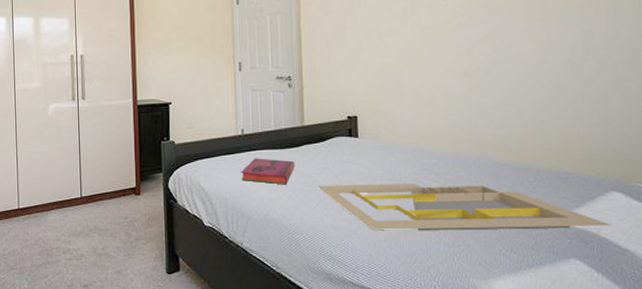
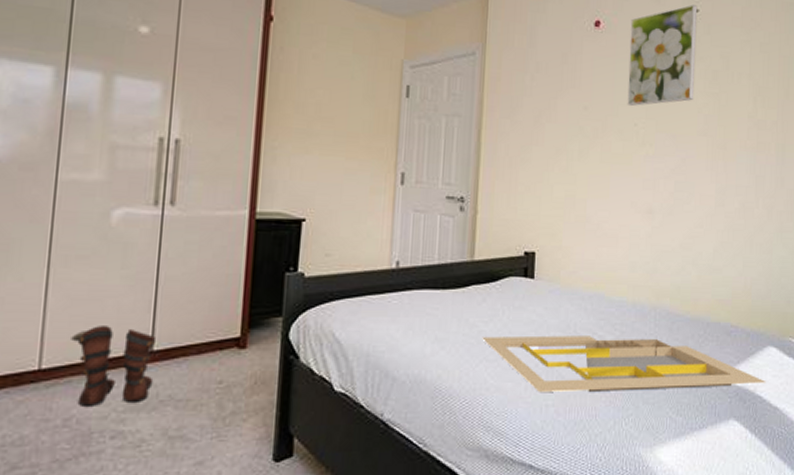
boots: none [34,181,84,232] -> present [71,326,155,406]
hardback book: present [241,158,295,185] -> none [390,300,459,336]

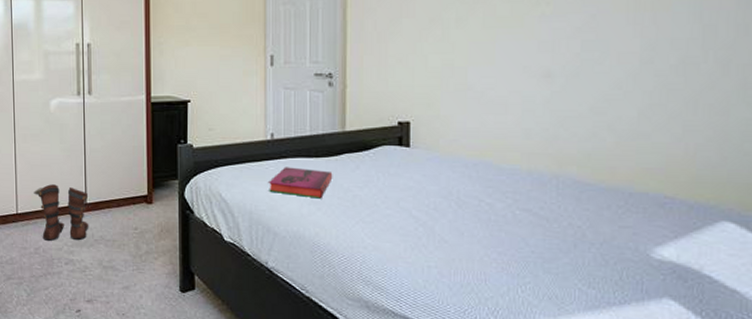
hardback book: none [390,300,459,336] -> present [269,167,333,199]
serving tray: present [482,335,766,393] -> none [357,200,719,263]

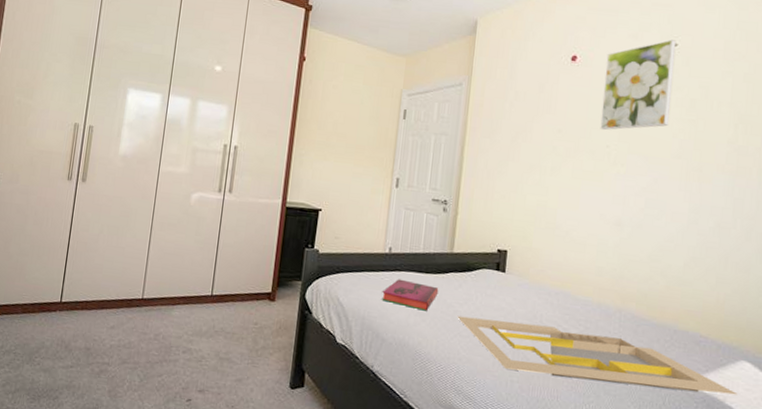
boots: present [34,184,89,241] -> none [162,273,215,331]
serving tray: none [357,200,719,263] -> present [457,315,738,396]

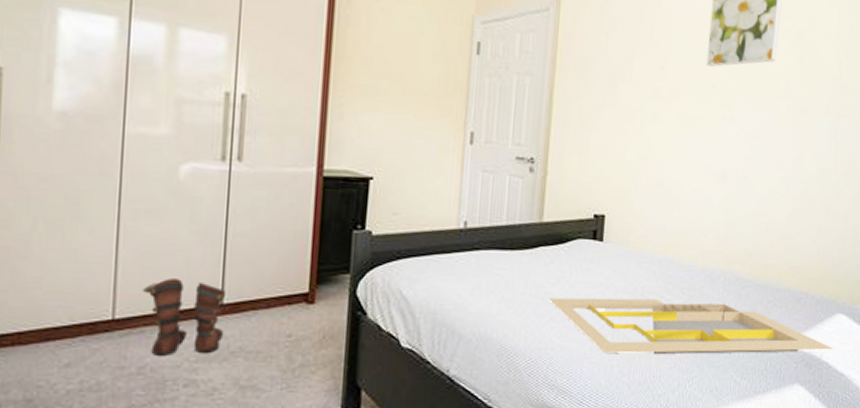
boots: none [162,273,215,331] -> present [143,278,225,356]
hardback book: present [382,279,439,311] -> none [457,260,527,296]

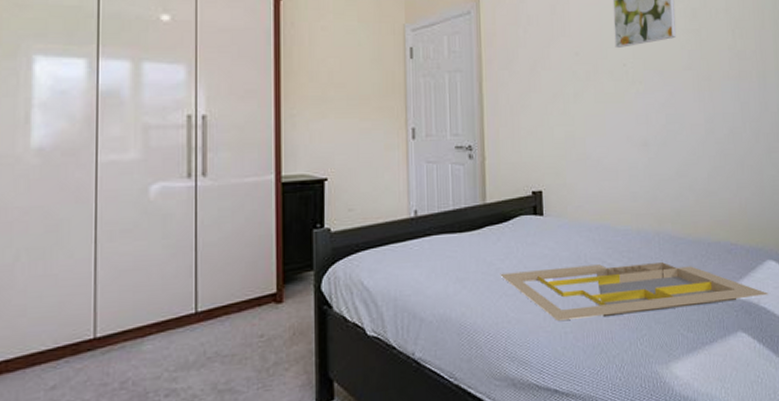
boots: present [143,278,225,356] -> none [121,292,200,369]

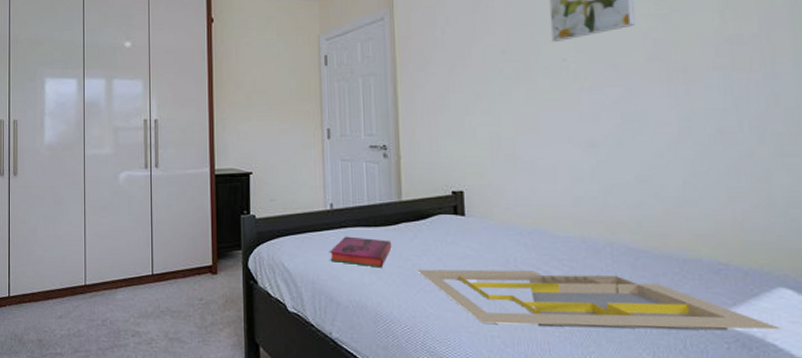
hardback book: none [413,244,476,276] -> present [330,236,392,268]

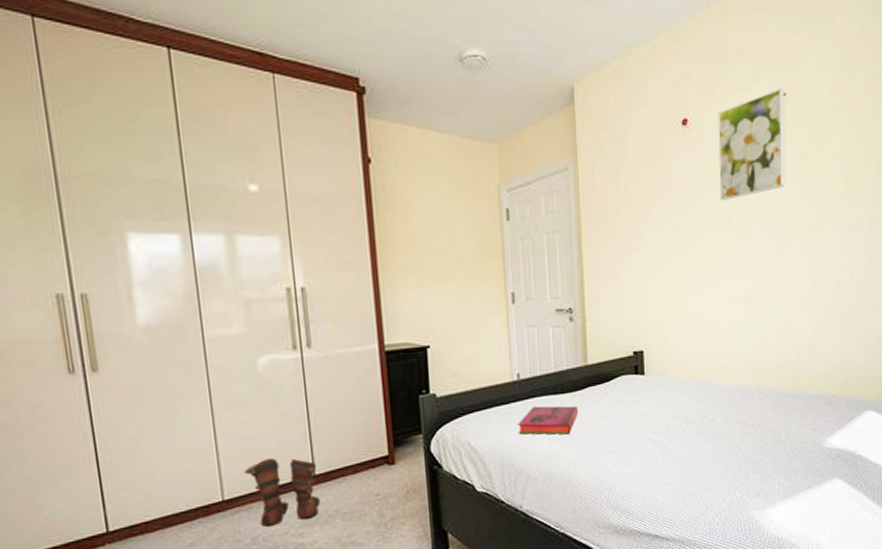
boots: none [102,255,156,312] -> present [244,458,321,527]
serving tray: present [417,269,781,331] -> none [602,416,866,473]

